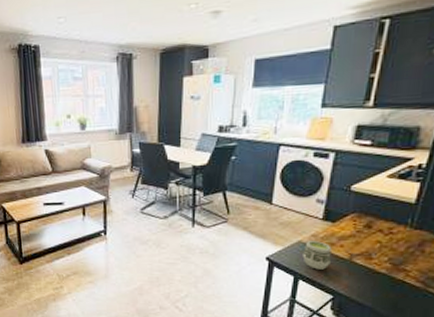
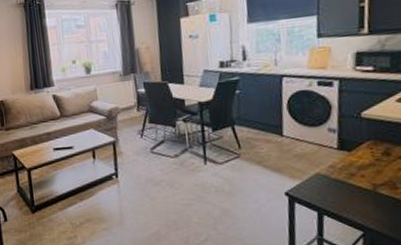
cup: present [302,241,332,270] -> none [323,172,354,203]

